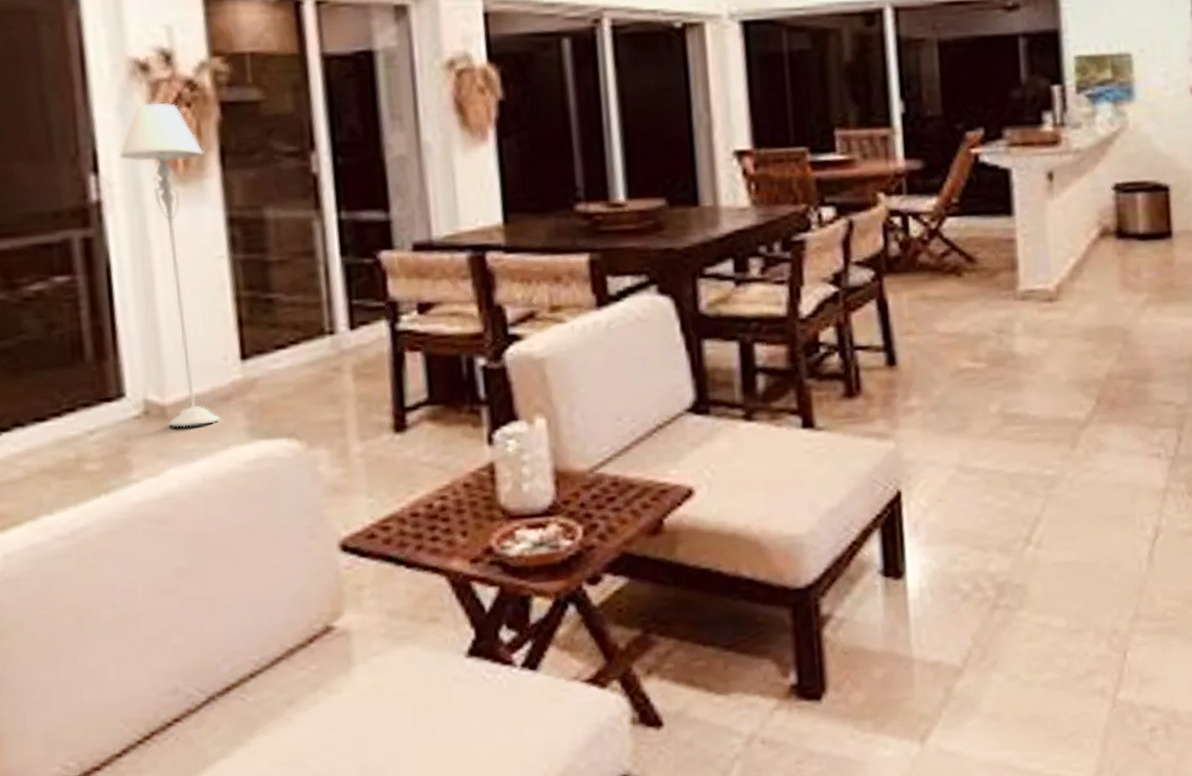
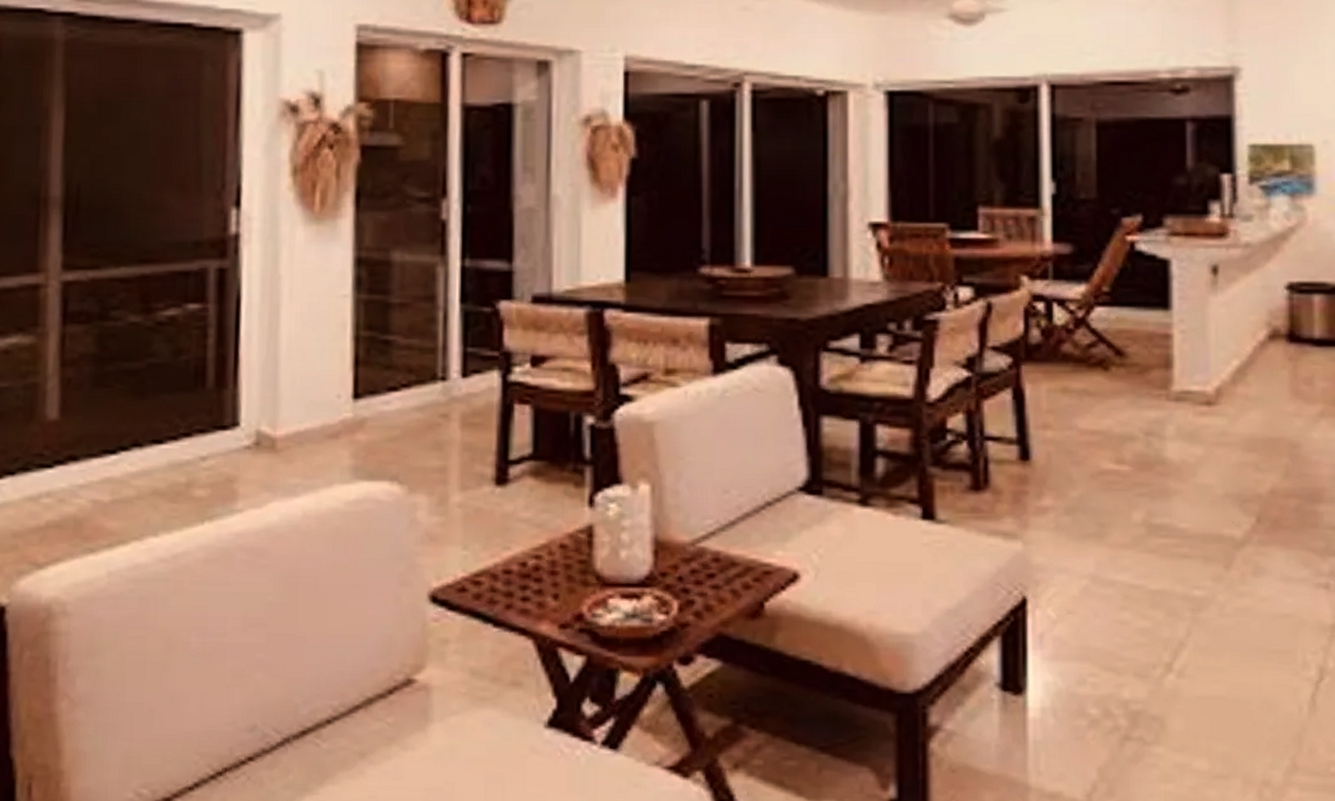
floor lamp: present [119,102,220,428] -> none [262,143,341,461]

